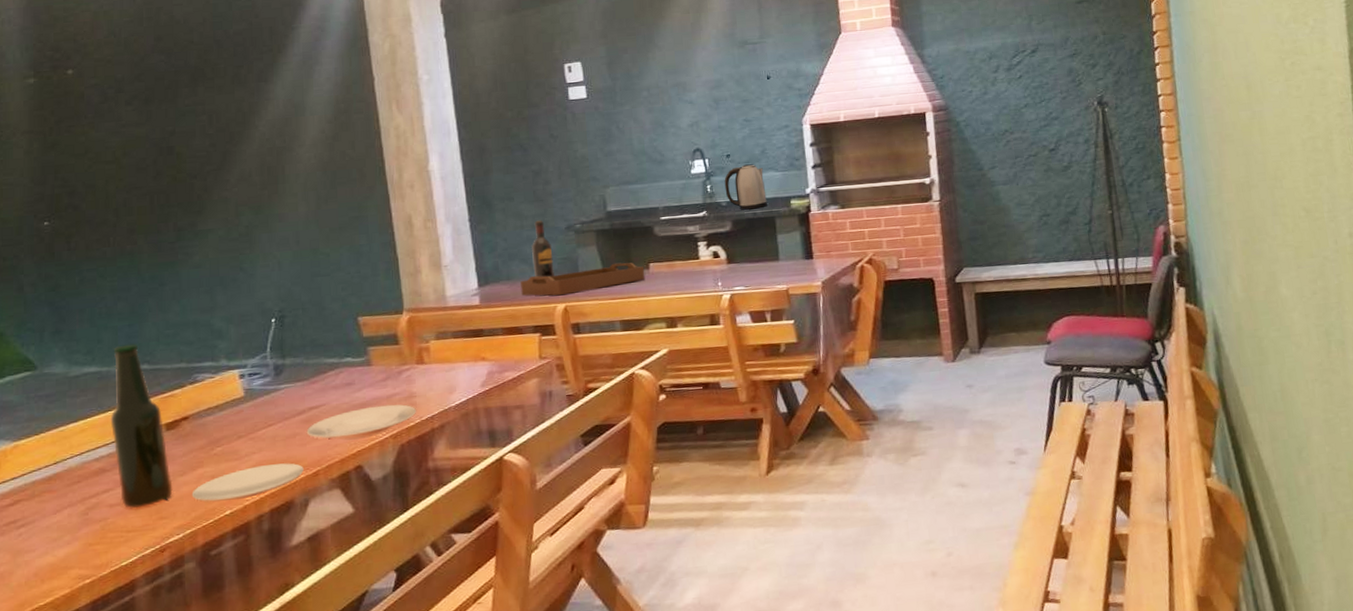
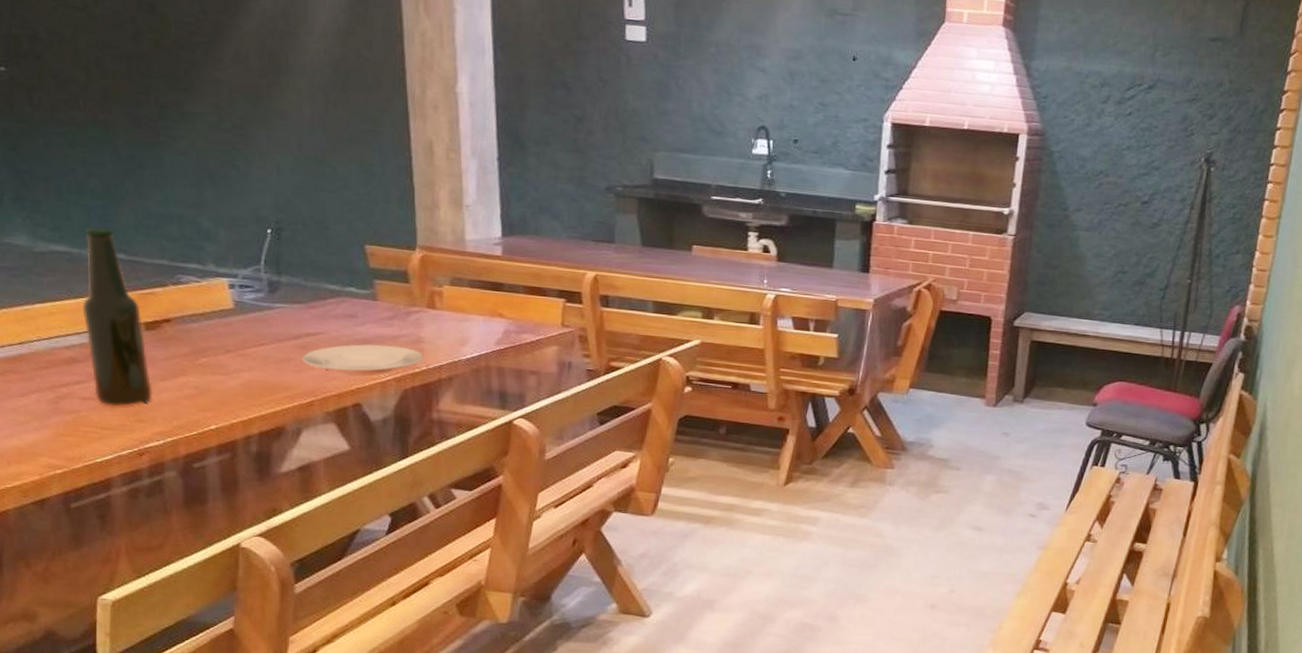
plate: present [191,463,304,503] -> none [173,385,297,417]
serving tray: present [521,262,645,296] -> none [549,235,687,263]
wine bottle: present [531,220,554,278] -> none [564,173,588,241]
kettle: present [724,164,767,210] -> none [786,154,832,207]

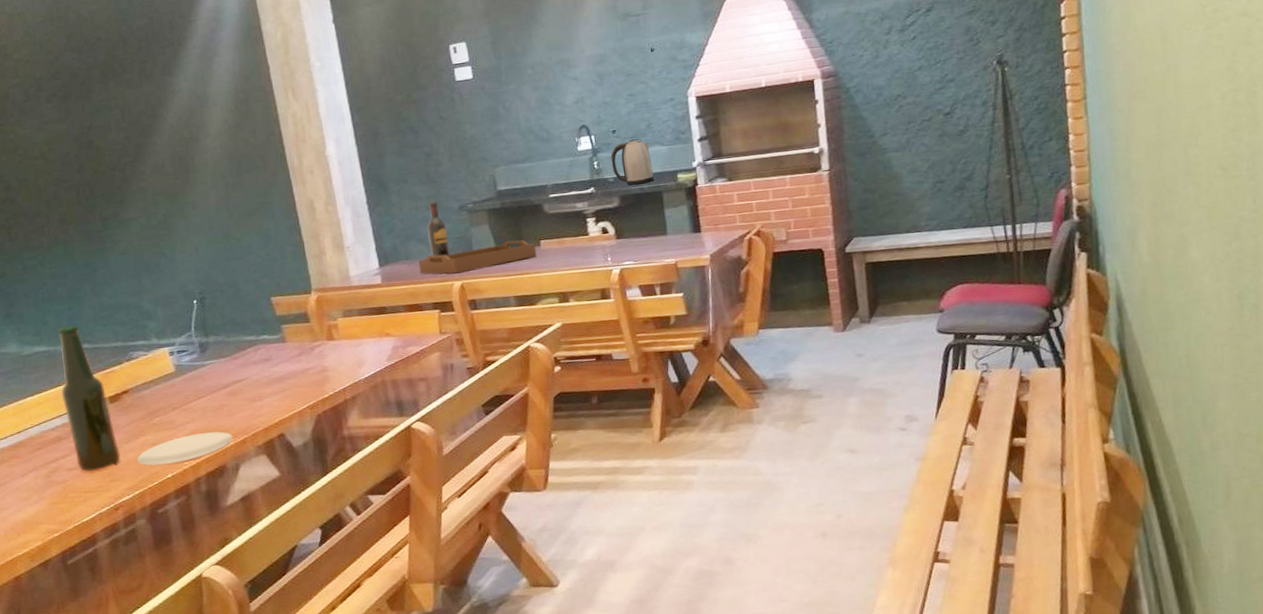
plate: none [173,385,297,417] -> present [137,431,233,467]
plate: present [301,344,424,377] -> none [232,378,330,412]
serving tray: none [549,235,687,263] -> present [418,240,537,275]
wine bottle: none [564,173,588,241] -> present [426,201,450,257]
kettle: none [786,154,832,207] -> present [610,139,654,186]

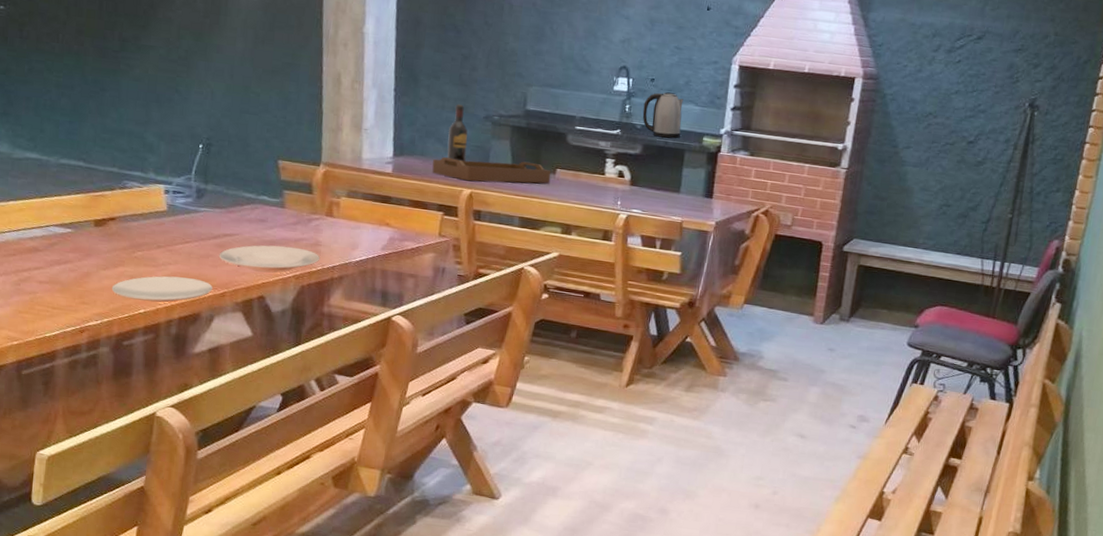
beer bottle: present [57,325,121,473] -> none [45,138,96,290]
plate: none [232,378,330,412] -> present [218,245,321,273]

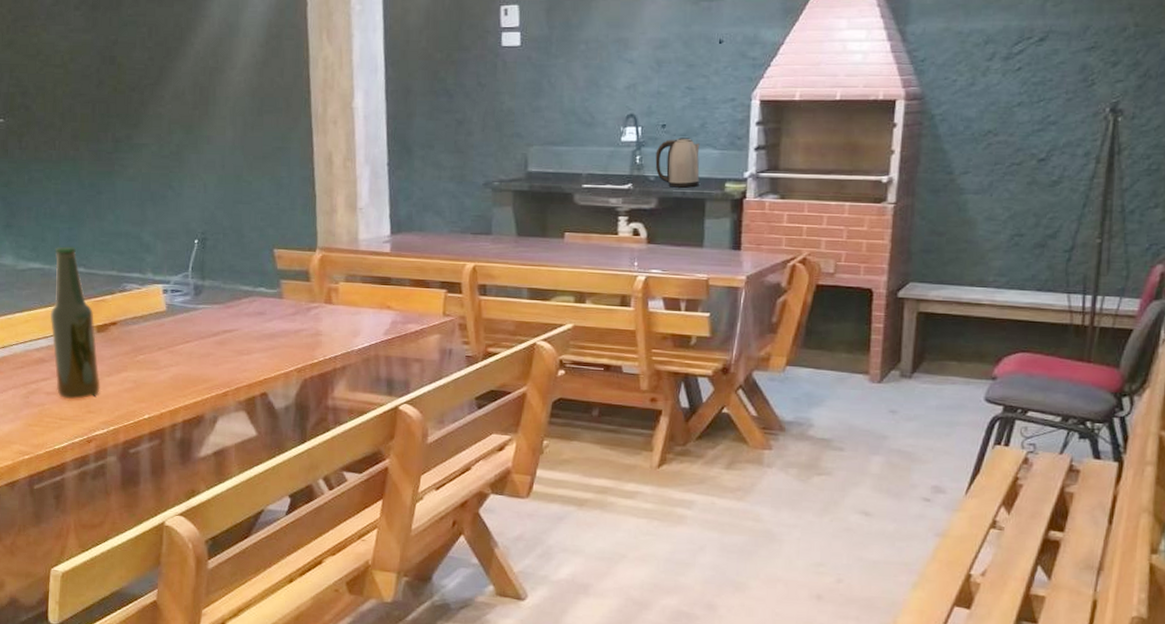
beer bottle: none [45,138,96,290] -> present [50,246,100,400]
plate: present [111,276,213,303] -> none [116,378,215,407]
plate: present [218,245,321,273] -> none [219,338,322,369]
serving tray: present [432,157,552,184] -> none [432,227,559,254]
wine bottle: present [447,104,468,162] -> none [446,172,468,234]

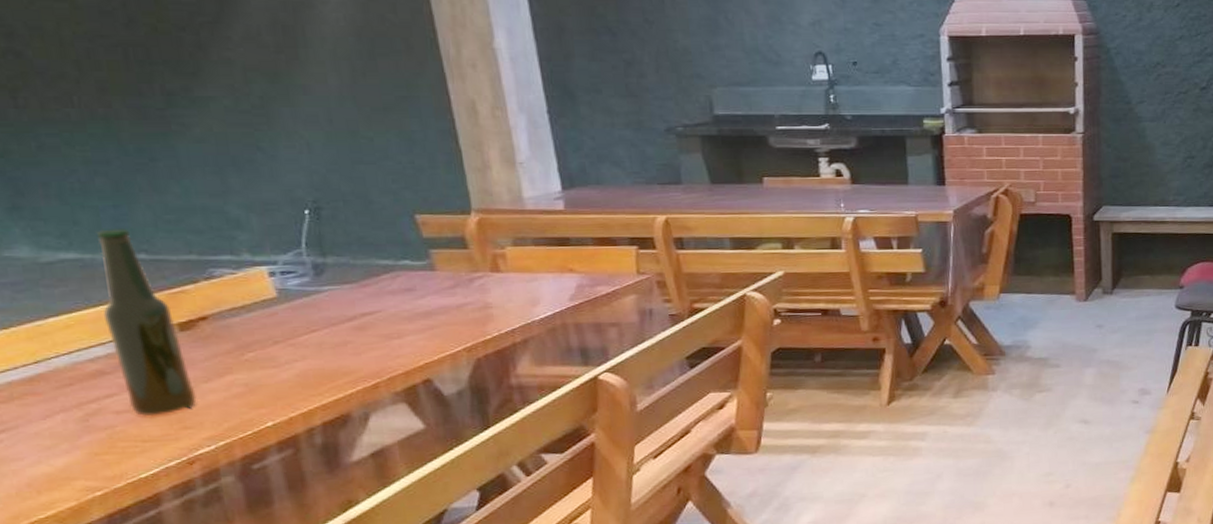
kettle: present [655,138,700,188] -> none [849,75,897,126]

